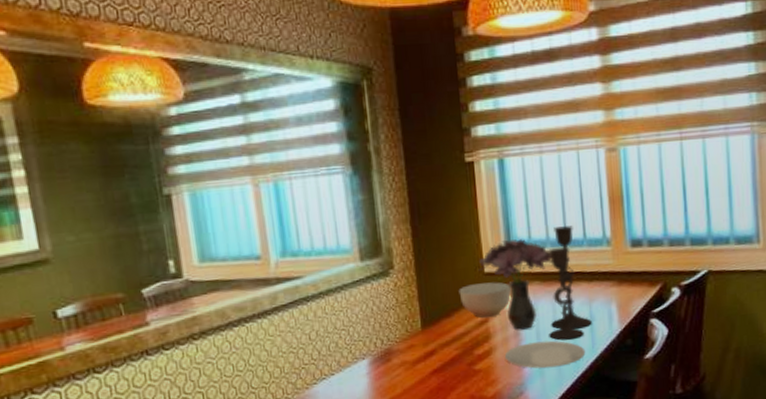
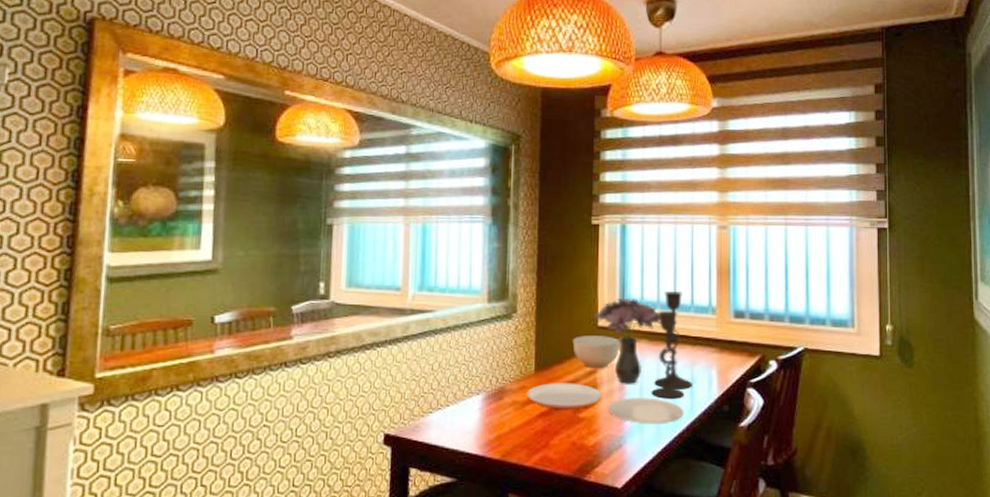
plate: none [416,335,496,365] -> present [527,383,602,410]

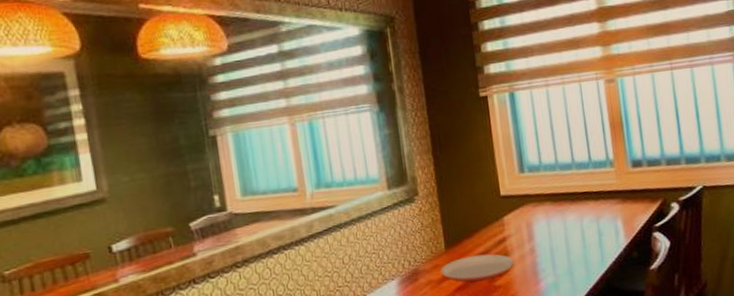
bowl: present [572,335,621,368] -> none [478,203,526,238]
flower arrangement: present [593,299,660,384] -> none [495,164,561,247]
plate: present [608,397,684,424] -> none [521,256,596,283]
candlestick: present [651,291,692,399] -> none [557,150,600,255]

